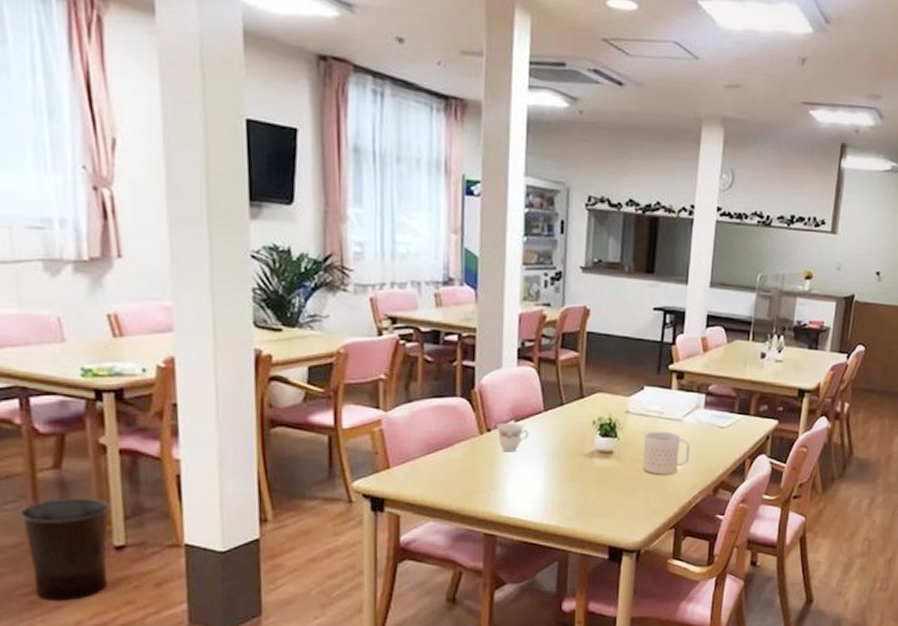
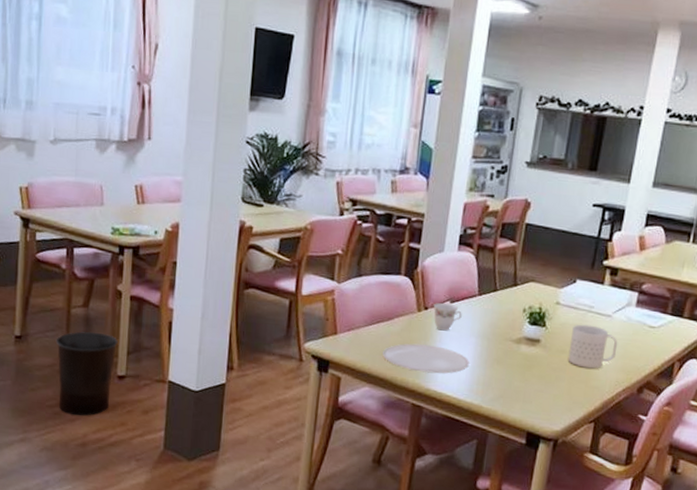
plate: none [445,469,542,499] -> present [382,343,470,374]

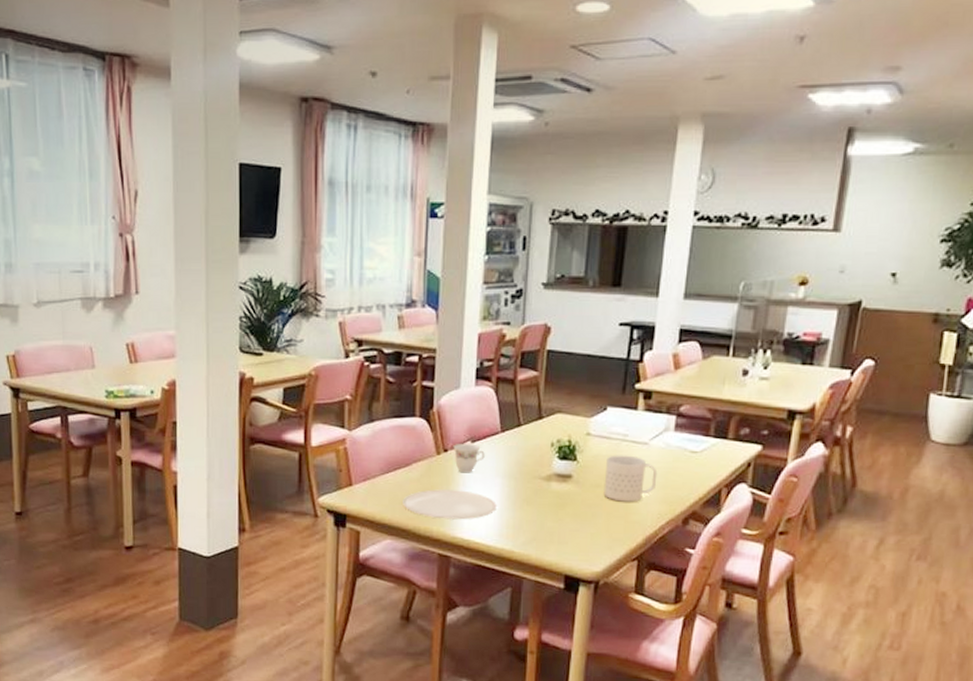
waste bin: present [55,331,118,416] -> none [57,502,122,591]

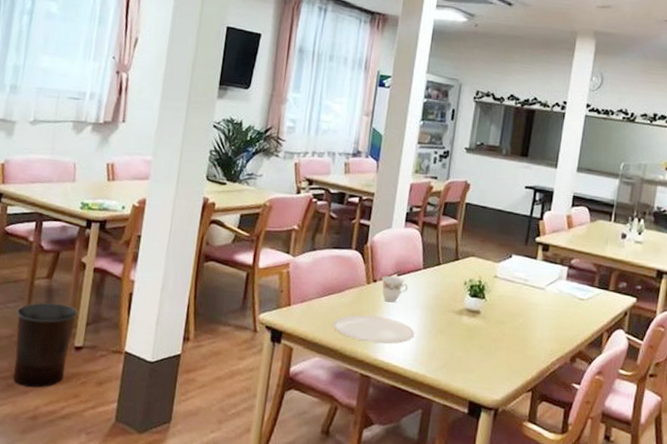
waste bin: none [57,502,122,591] -> present [13,302,78,388]
mug: present [603,455,658,502] -> none [506,296,551,339]

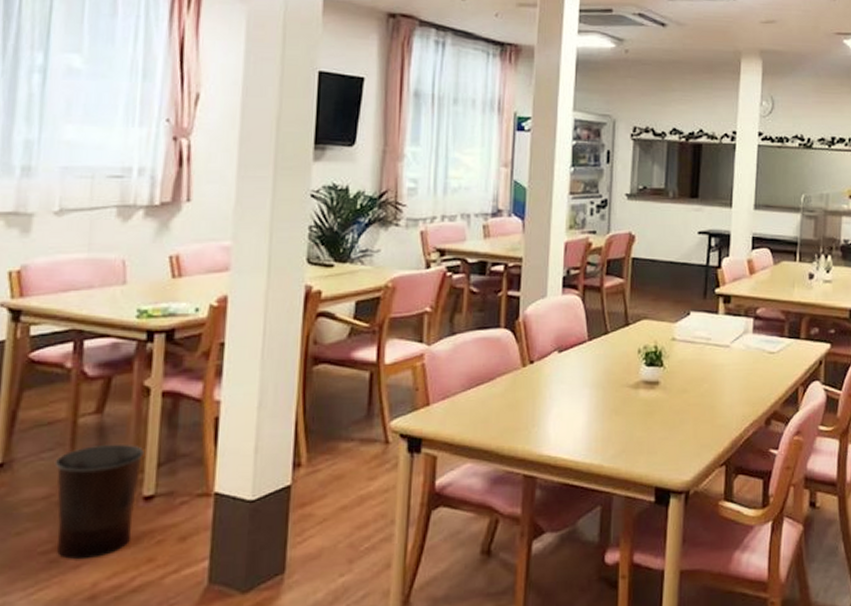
plate: present [333,314,415,344] -> none [485,403,585,436]
teacup: present [381,275,408,303] -> none [539,353,572,385]

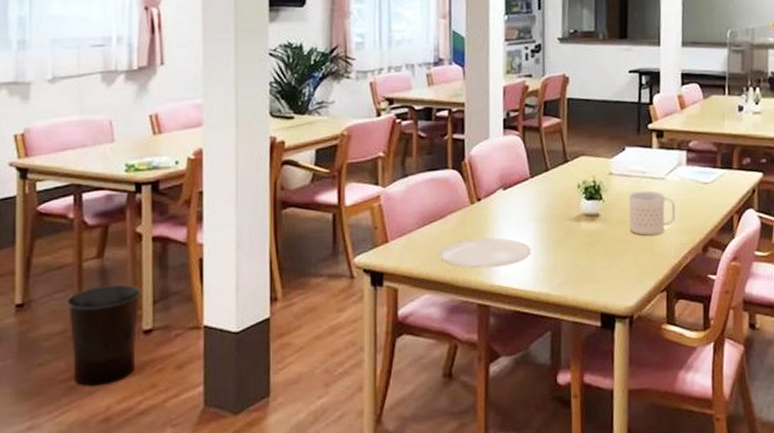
plate: none [485,403,585,436] -> present [439,237,531,269]
mug: none [690,358,740,406] -> present [628,190,676,236]

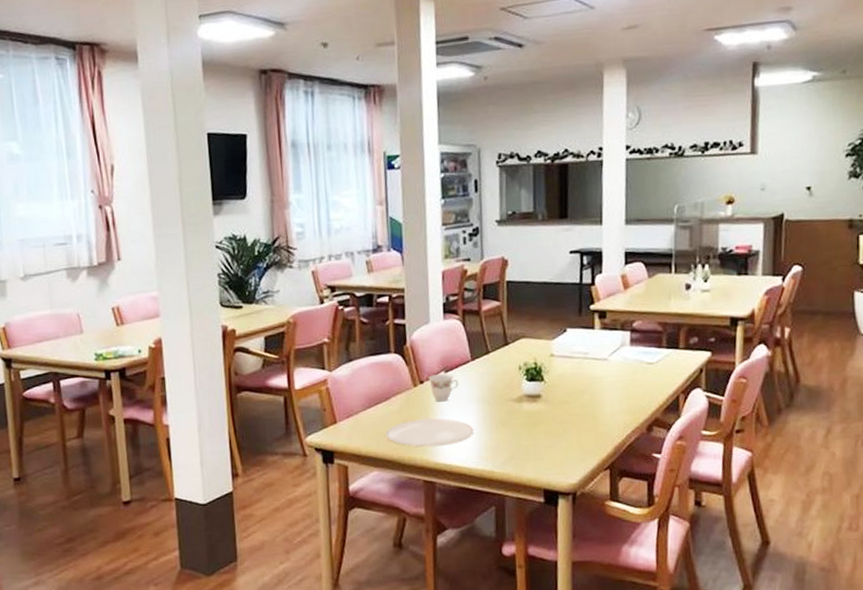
waste bin: present [66,284,141,386] -> none [55,461,119,549]
teacup: none [486,191,517,221] -> present [428,373,459,402]
mug: present [628,190,676,236] -> none [571,371,619,416]

